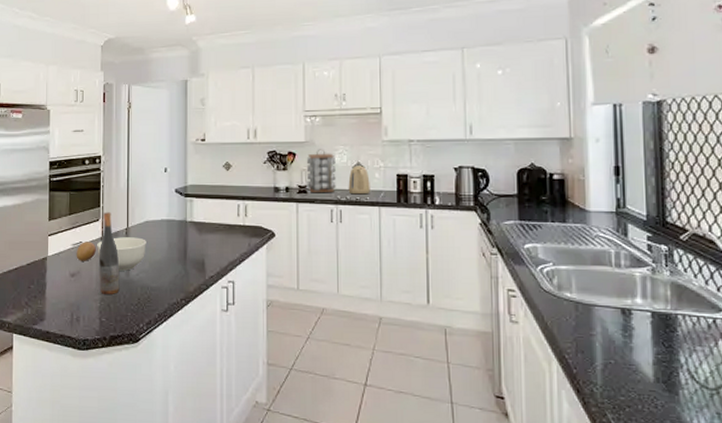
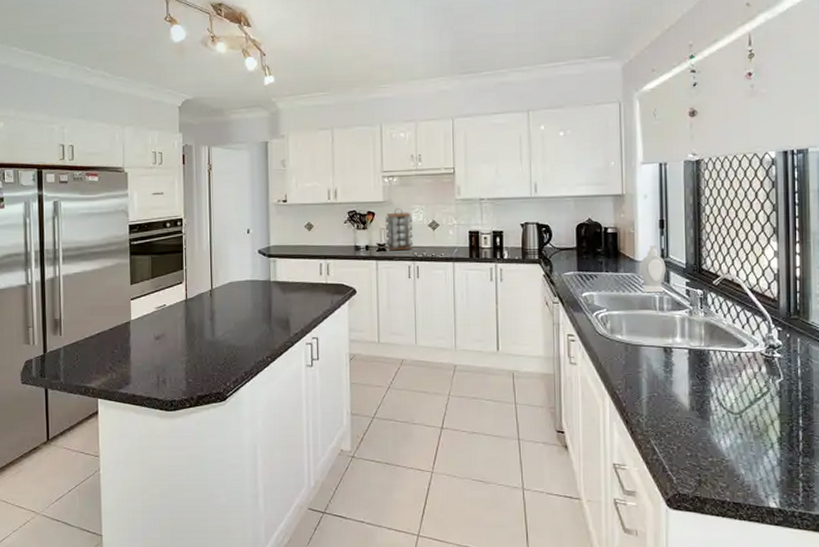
fruit: present [76,242,96,261] -> none [160,304,180,324]
bowl: present [96,237,146,271] -> none [180,298,231,332]
wine bottle: present [98,211,120,294] -> none [183,273,206,355]
kettle: present [348,166,370,195] -> none [424,223,445,251]
soap bottle: none [591,194,623,247] -> present [639,245,666,293]

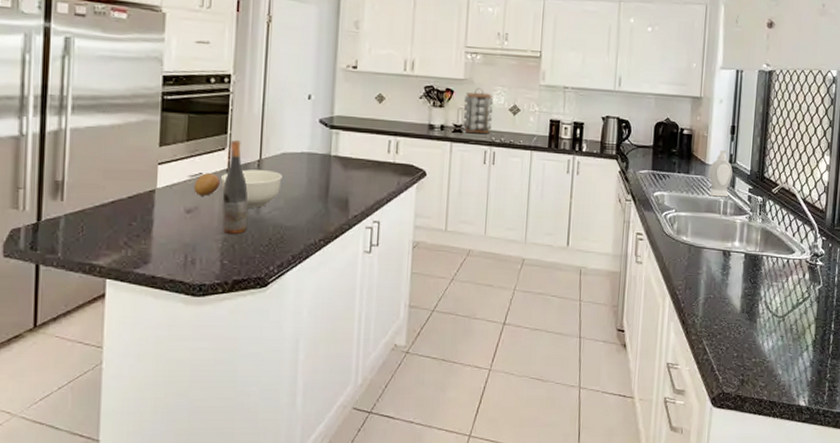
fruit: none [160,304,180,324] -> present [194,173,220,196]
bowl: none [180,298,231,332] -> present [220,169,282,208]
wine bottle: none [183,273,206,355] -> present [222,139,248,234]

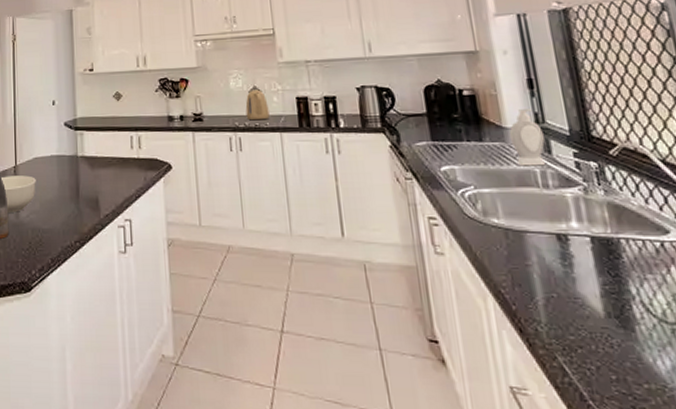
spice rack: present [462,87,493,134] -> none [199,73,233,121]
kettle: none [503,108,525,138] -> present [245,89,270,121]

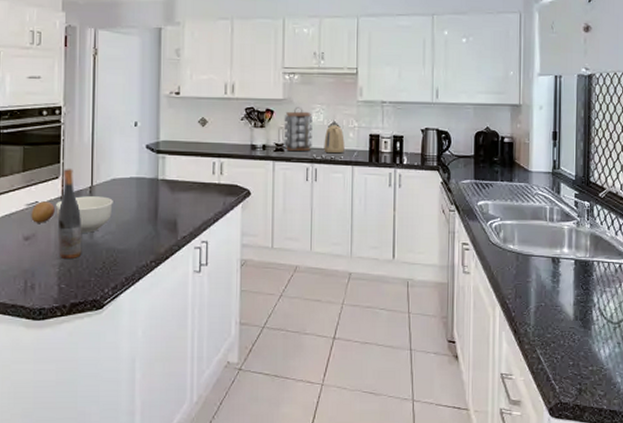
spice rack: none [199,73,233,121] -> present [283,106,313,152]
soap bottle: present [509,109,545,167] -> none [532,157,557,204]

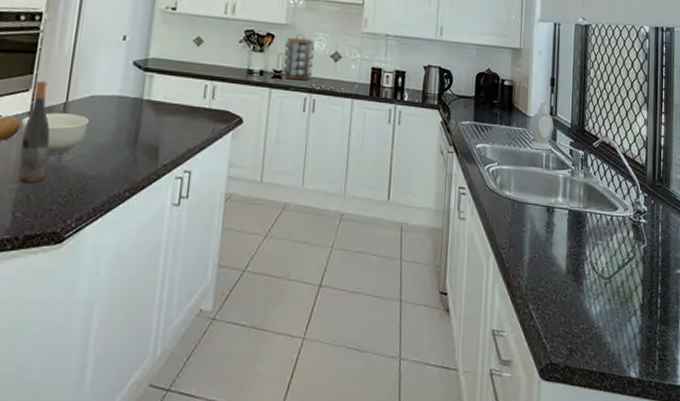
kettle: present [324,125,345,154] -> none [324,55,346,85]
soap bottle: none [532,157,557,204] -> present [530,102,554,151]

